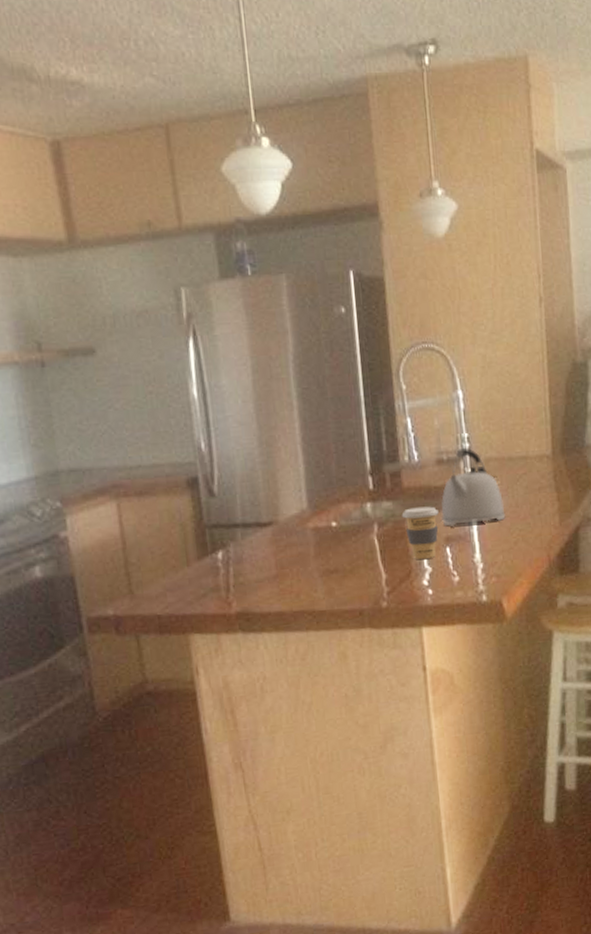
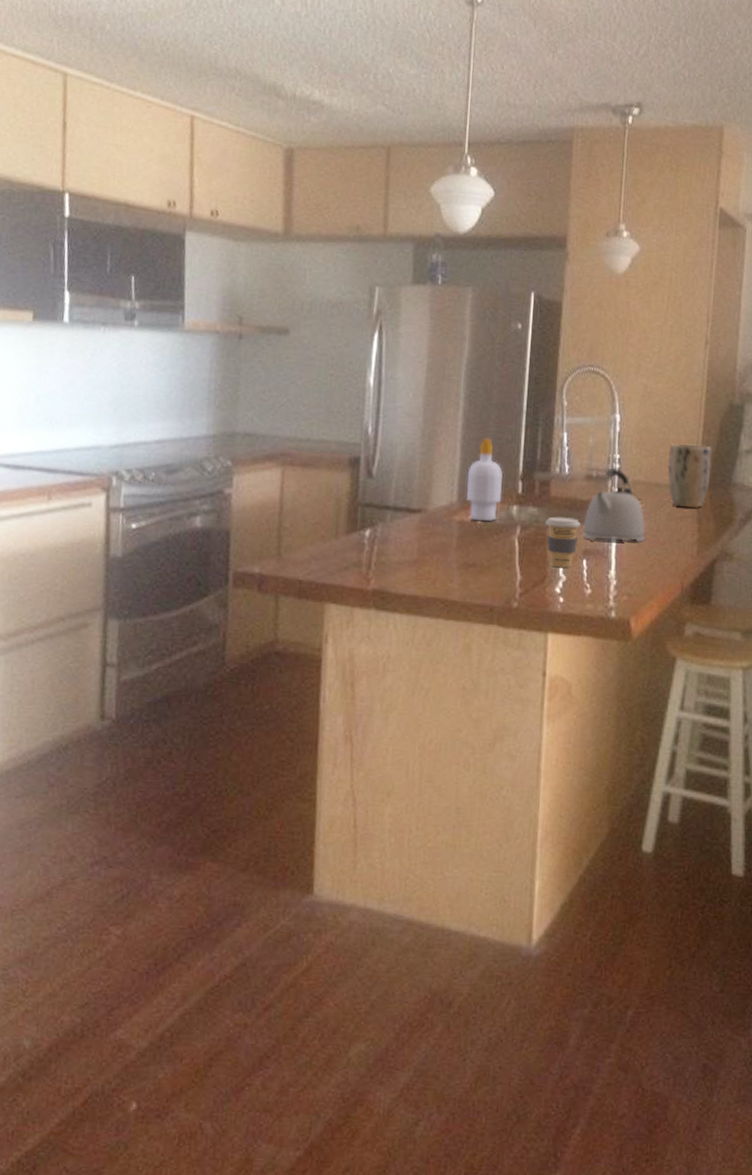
soap bottle: none [313,436,354,525] -> present [466,438,503,522]
plant pot: none [517,410,563,478] -> present [667,442,712,508]

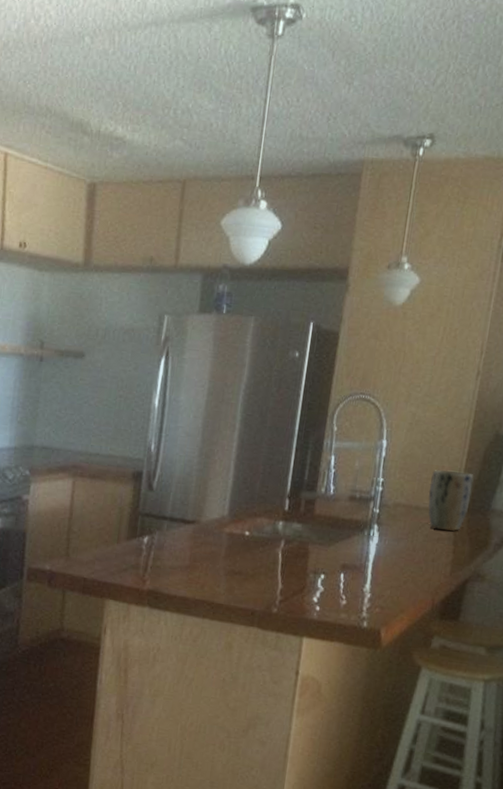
soap bottle: present [466,438,503,522] -> none [237,458,272,535]
coffee cup: present [545,516,581,568] -> none [307,533,341,580]
kettle: present [583,468,646,542] -> none [342,490,402,560]

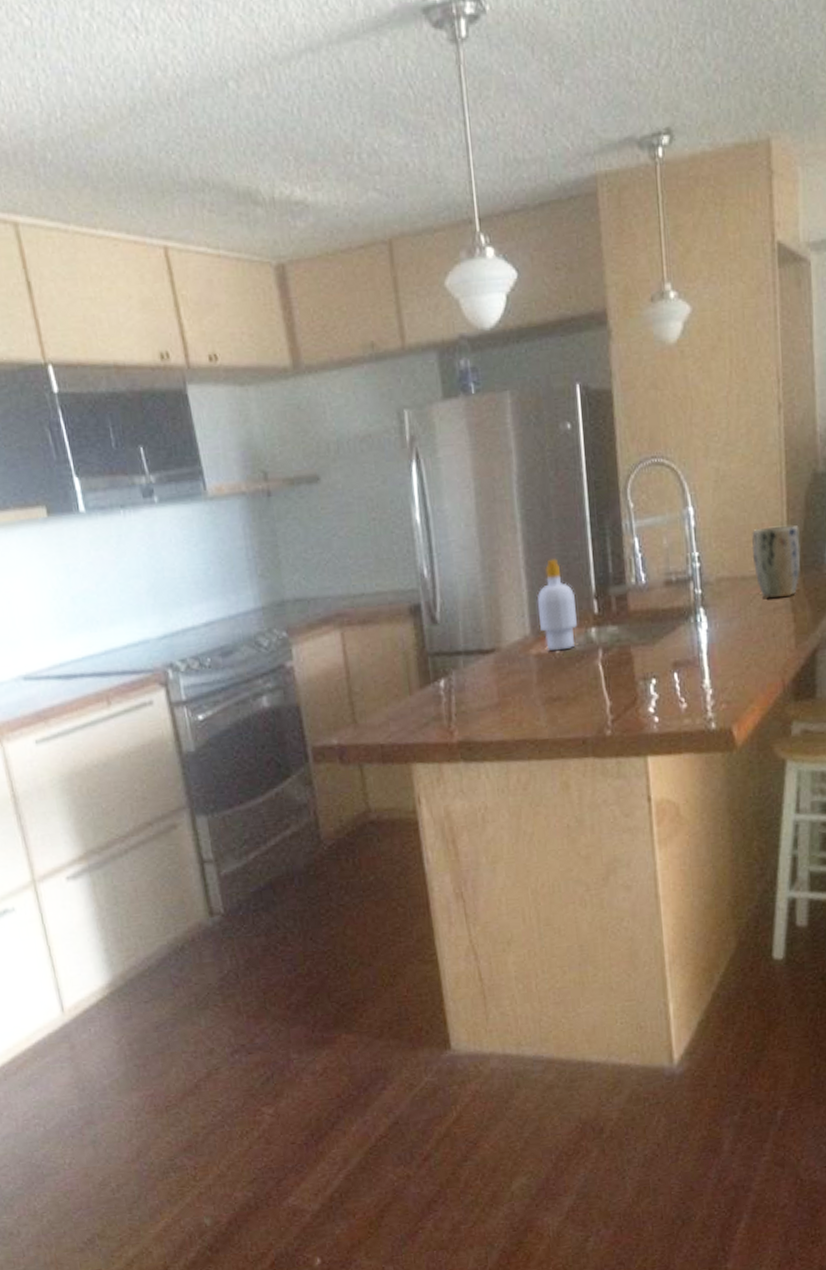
soap bottle: none [237,458,272,535] -> present [537,558,578,651]

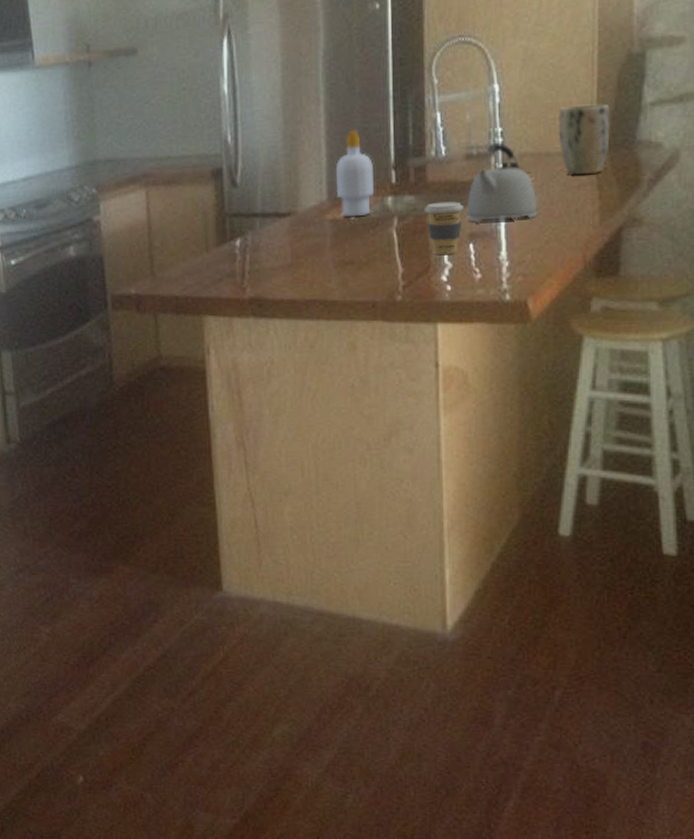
coffee cup: none [627,630,666,686] -> present [424,201,464,254]
kettle: none [669,567,737,651] -> present [467,142,538,222]

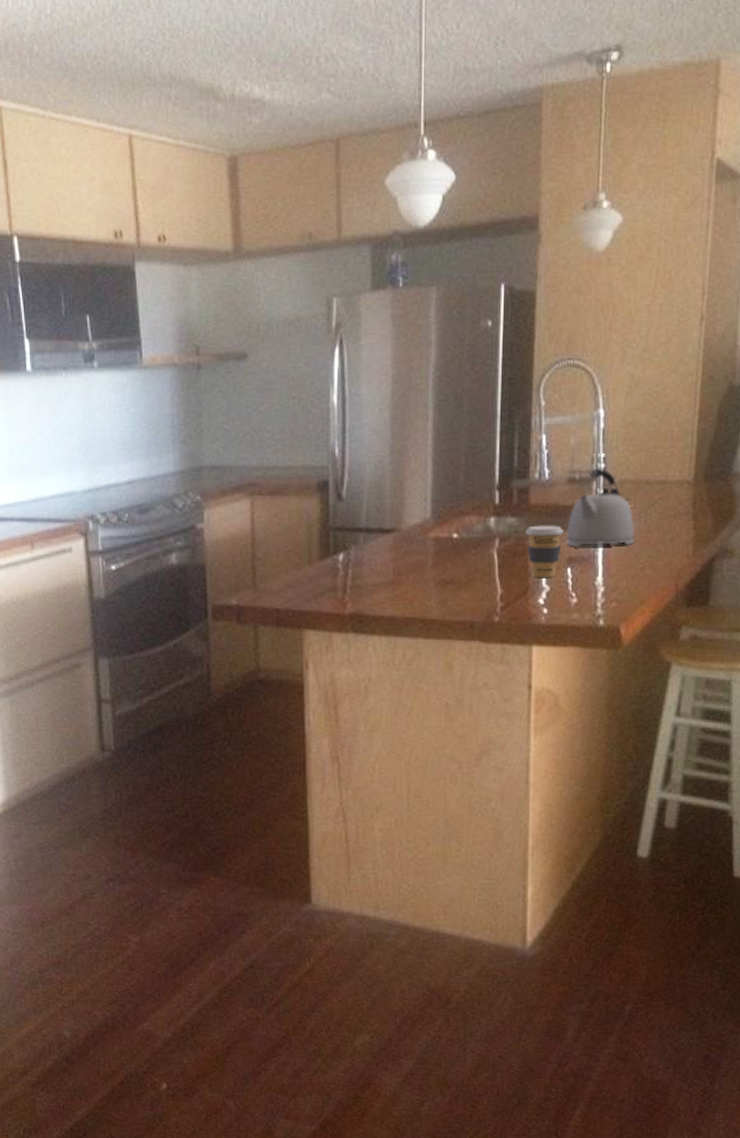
soap bottle: present [335,130,375,217] -> none [440,448,478,536]
plant pot: present [558,103,610,175] -> none [658,434,709,503]

